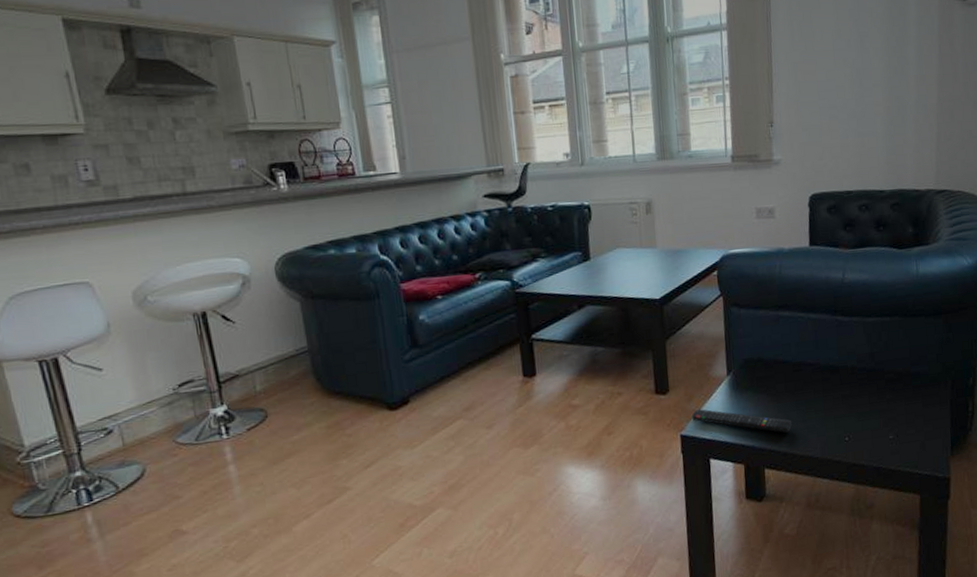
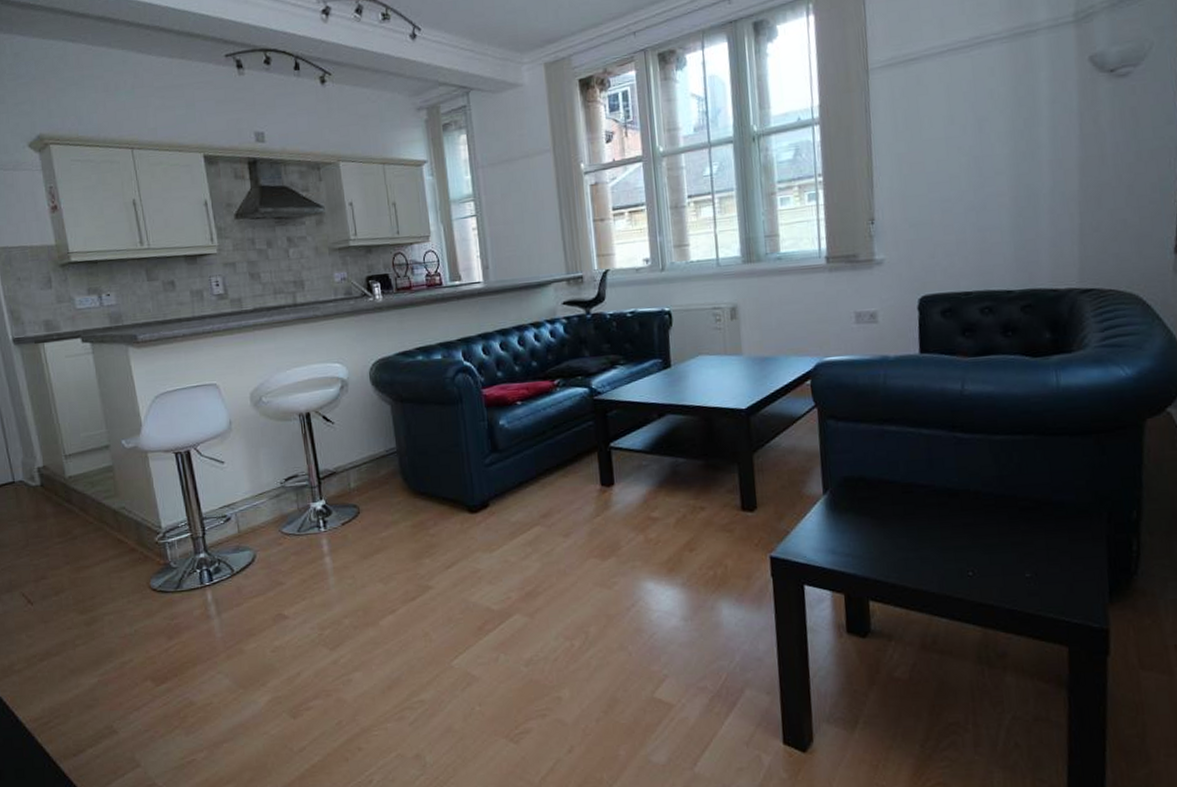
remote control: present [692,409,792,433] -> none [783,529,901,563]

